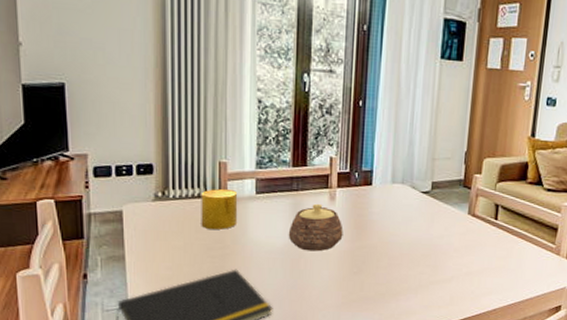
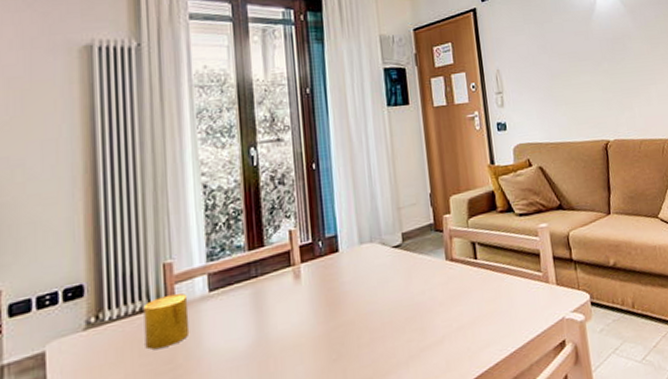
teapot: present [288,203,344,252] -> none [251,286,315,348]

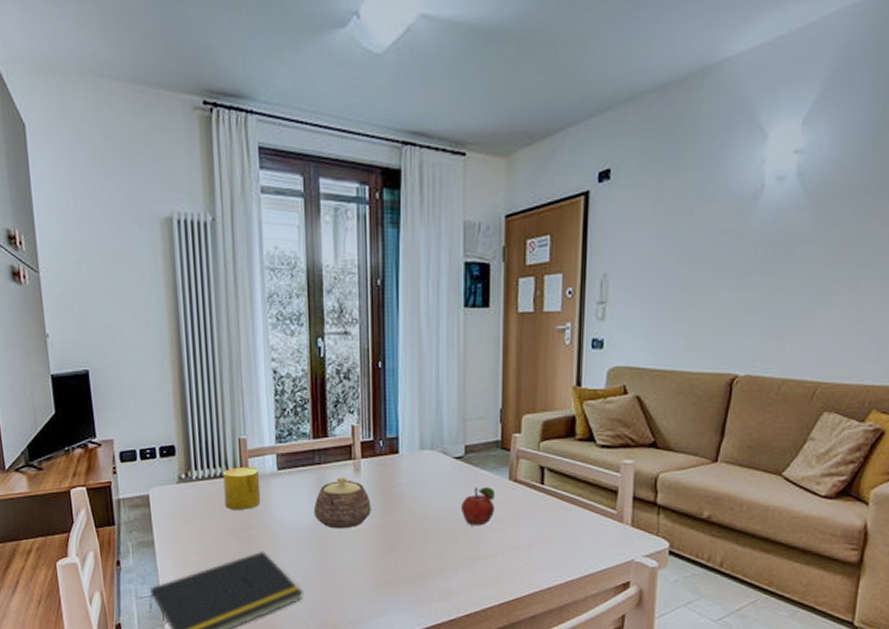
teapot: none [251,286,315,348] -> present [313,476,372,529]
fruit: none [404,271,437,314] -> present [460,487,494,526]

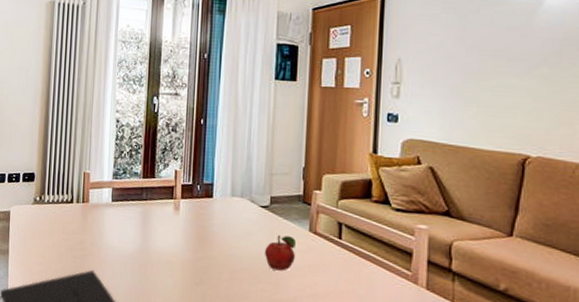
cup: present [223,466,261,509] -> none [67,195,97,232]
teapot: present [313,476,372,529] -> none [137,212,187,259]

